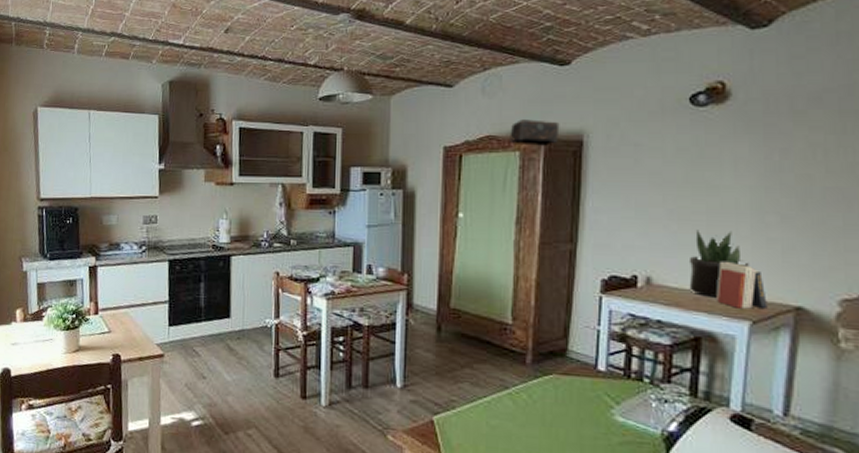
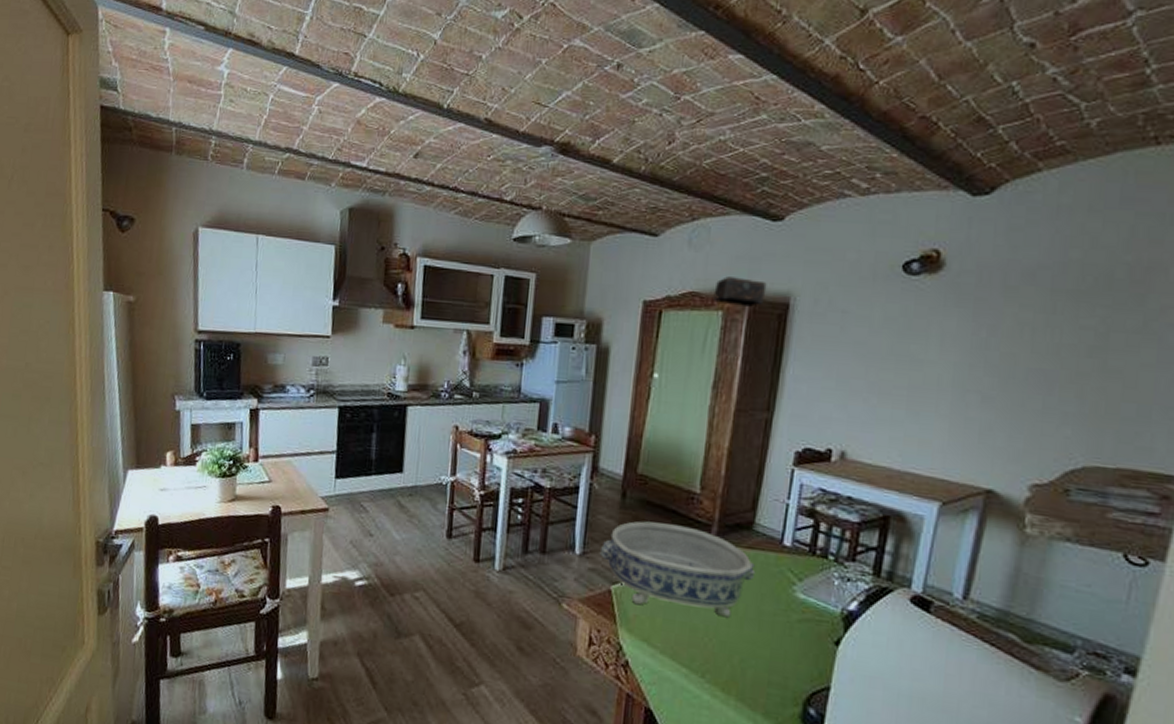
decorative bowl: none [419,353,573,443] -> present [599,521,756,618]
planter: present [688,230,749,297] -> none [883,405,946,476]
books: present [716,261,768,310] -> none [909,438,959,491]

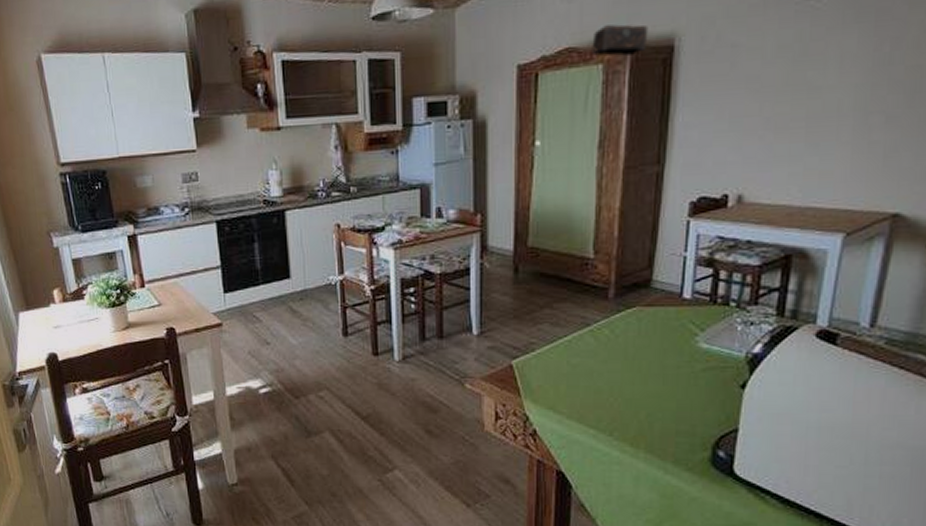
decorative bowl: present [599,521,756,618] -> none [497,293,657,376]

